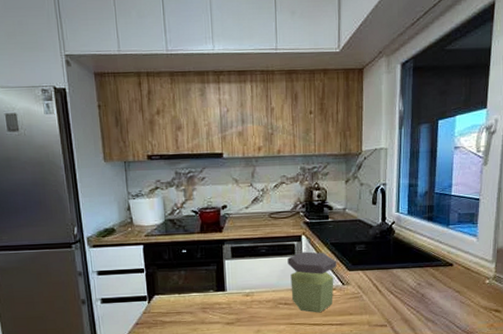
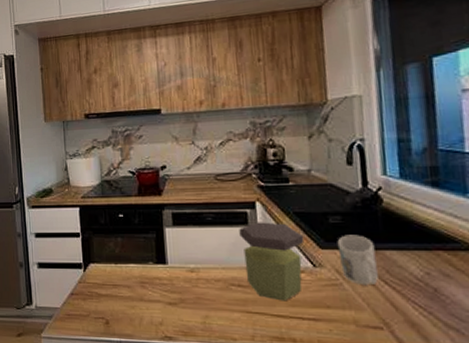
mug: none [361,258,387,295] -> present [337,235,378,284]

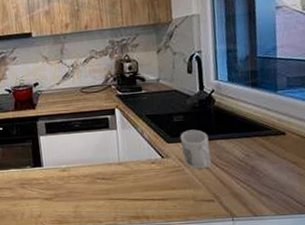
jar: present [239,222,304,301] -> none [102,125,155,188]

